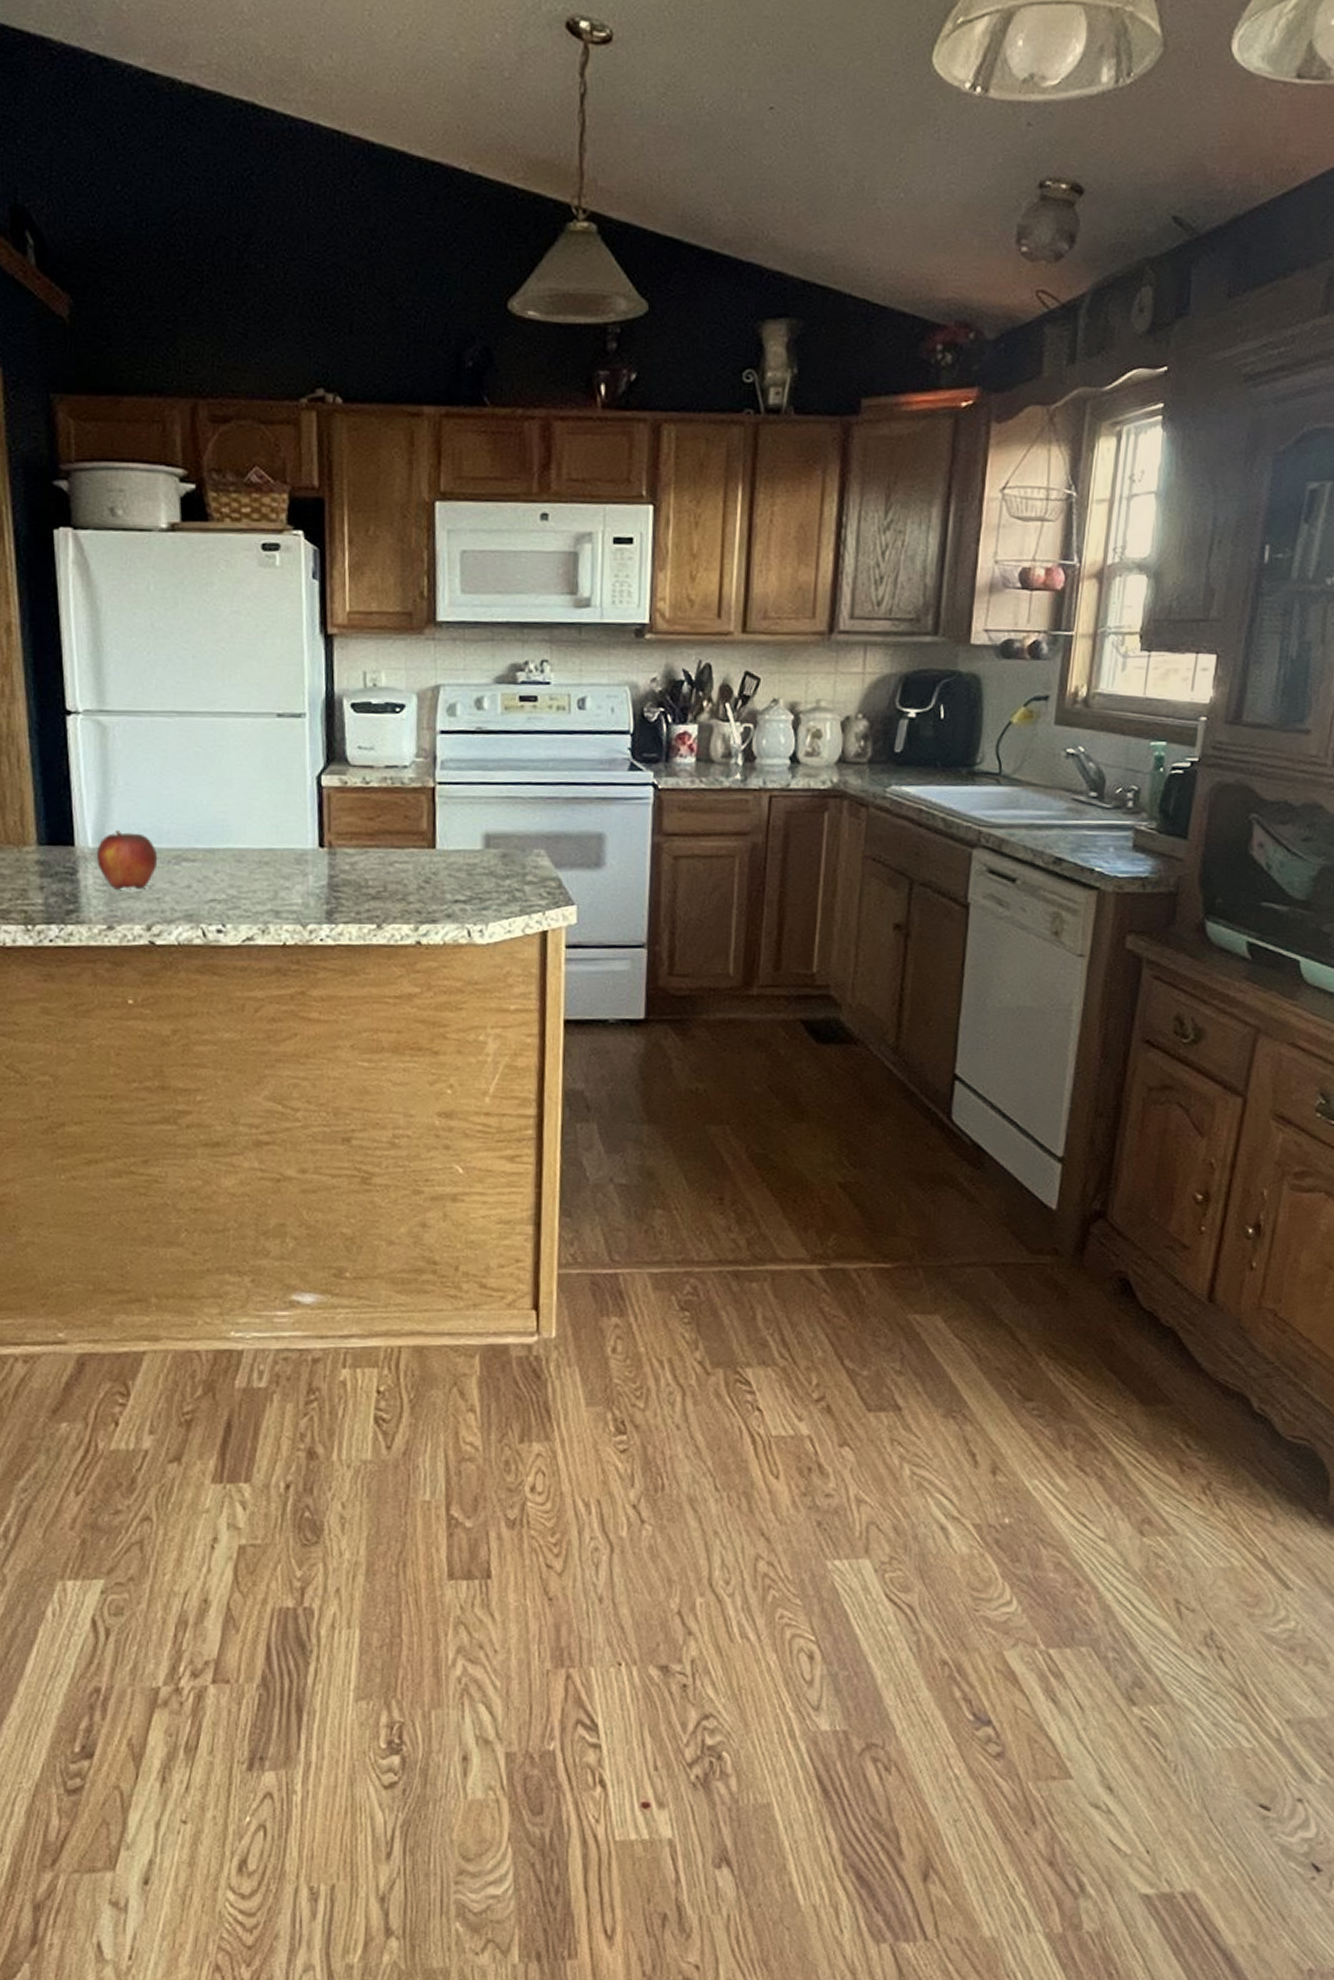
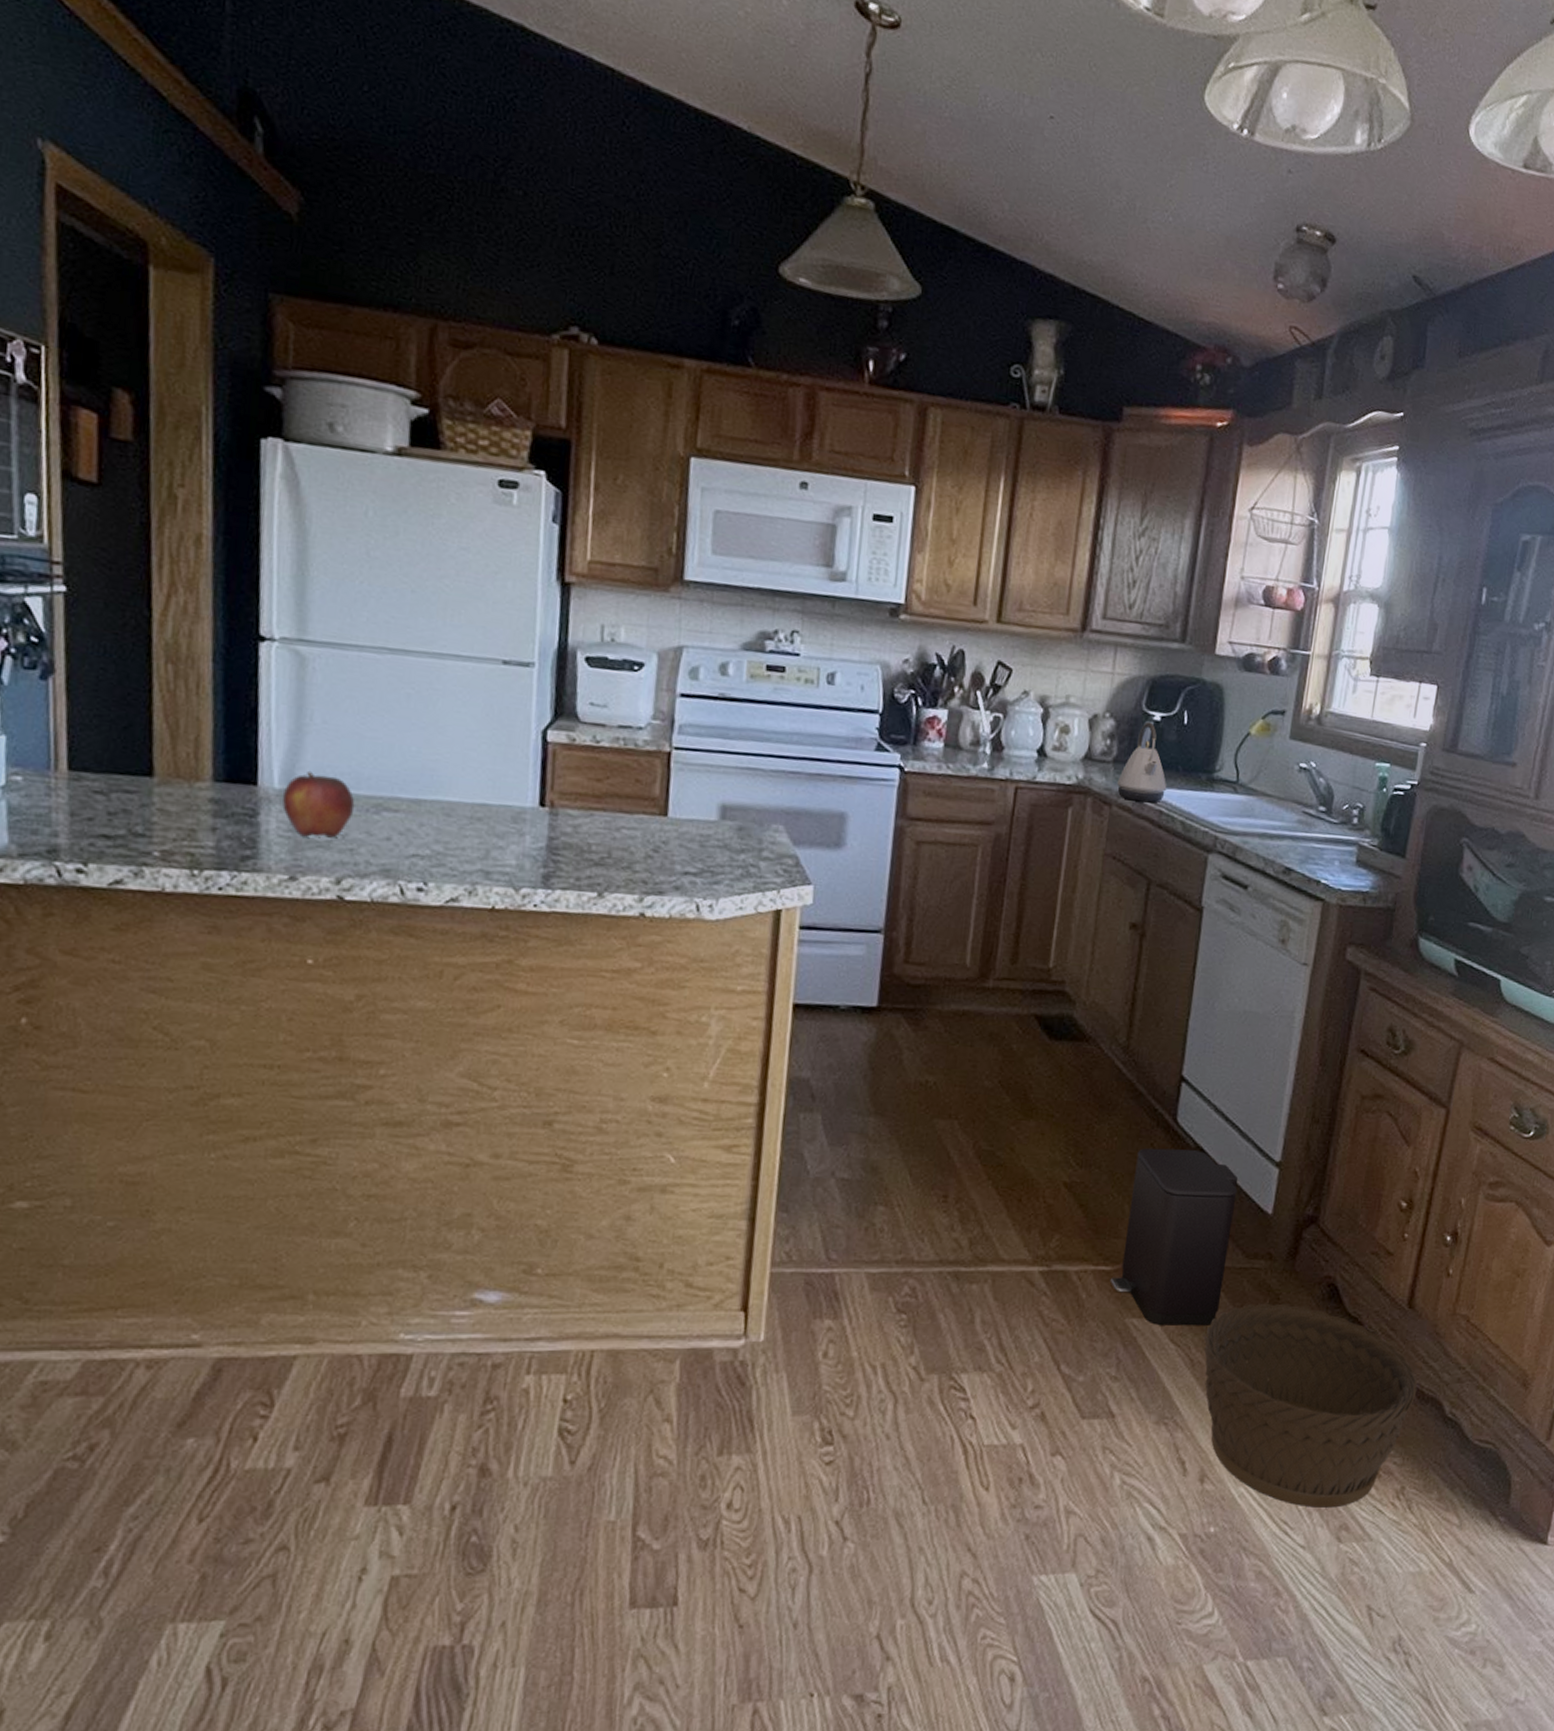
kettle: none [873,719,926,802] -> present [1116,721,1167,803]
pedal bin: none [890,1146,1019,1321] -> present [1109,1147,1239,1326]
basket: none [990,1298,1222,1502] -> present [1203,1303,1418,1508]

